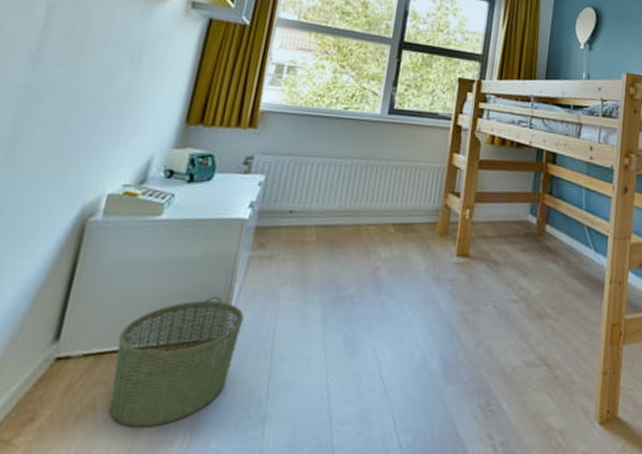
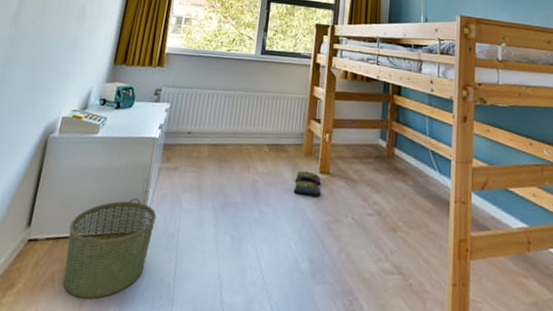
slippers: none [424,254,458,285] -> present [293,171,321,197]

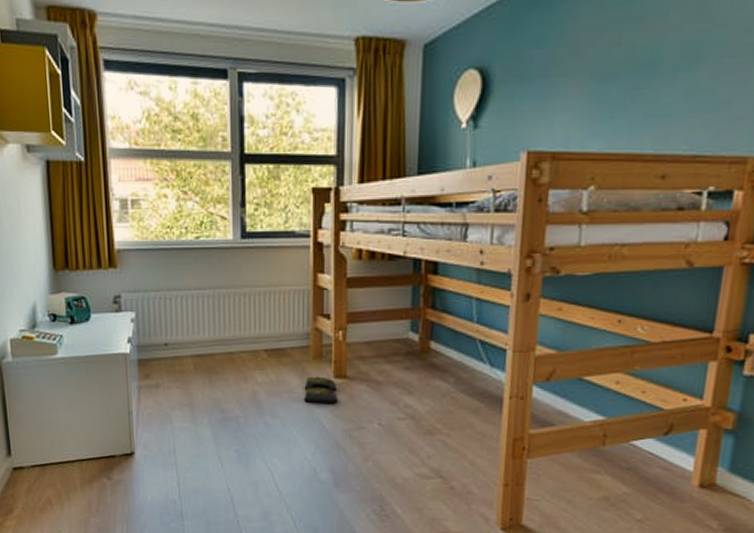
basket: present [63,198,157,300] -> none [52,420,147,519]

